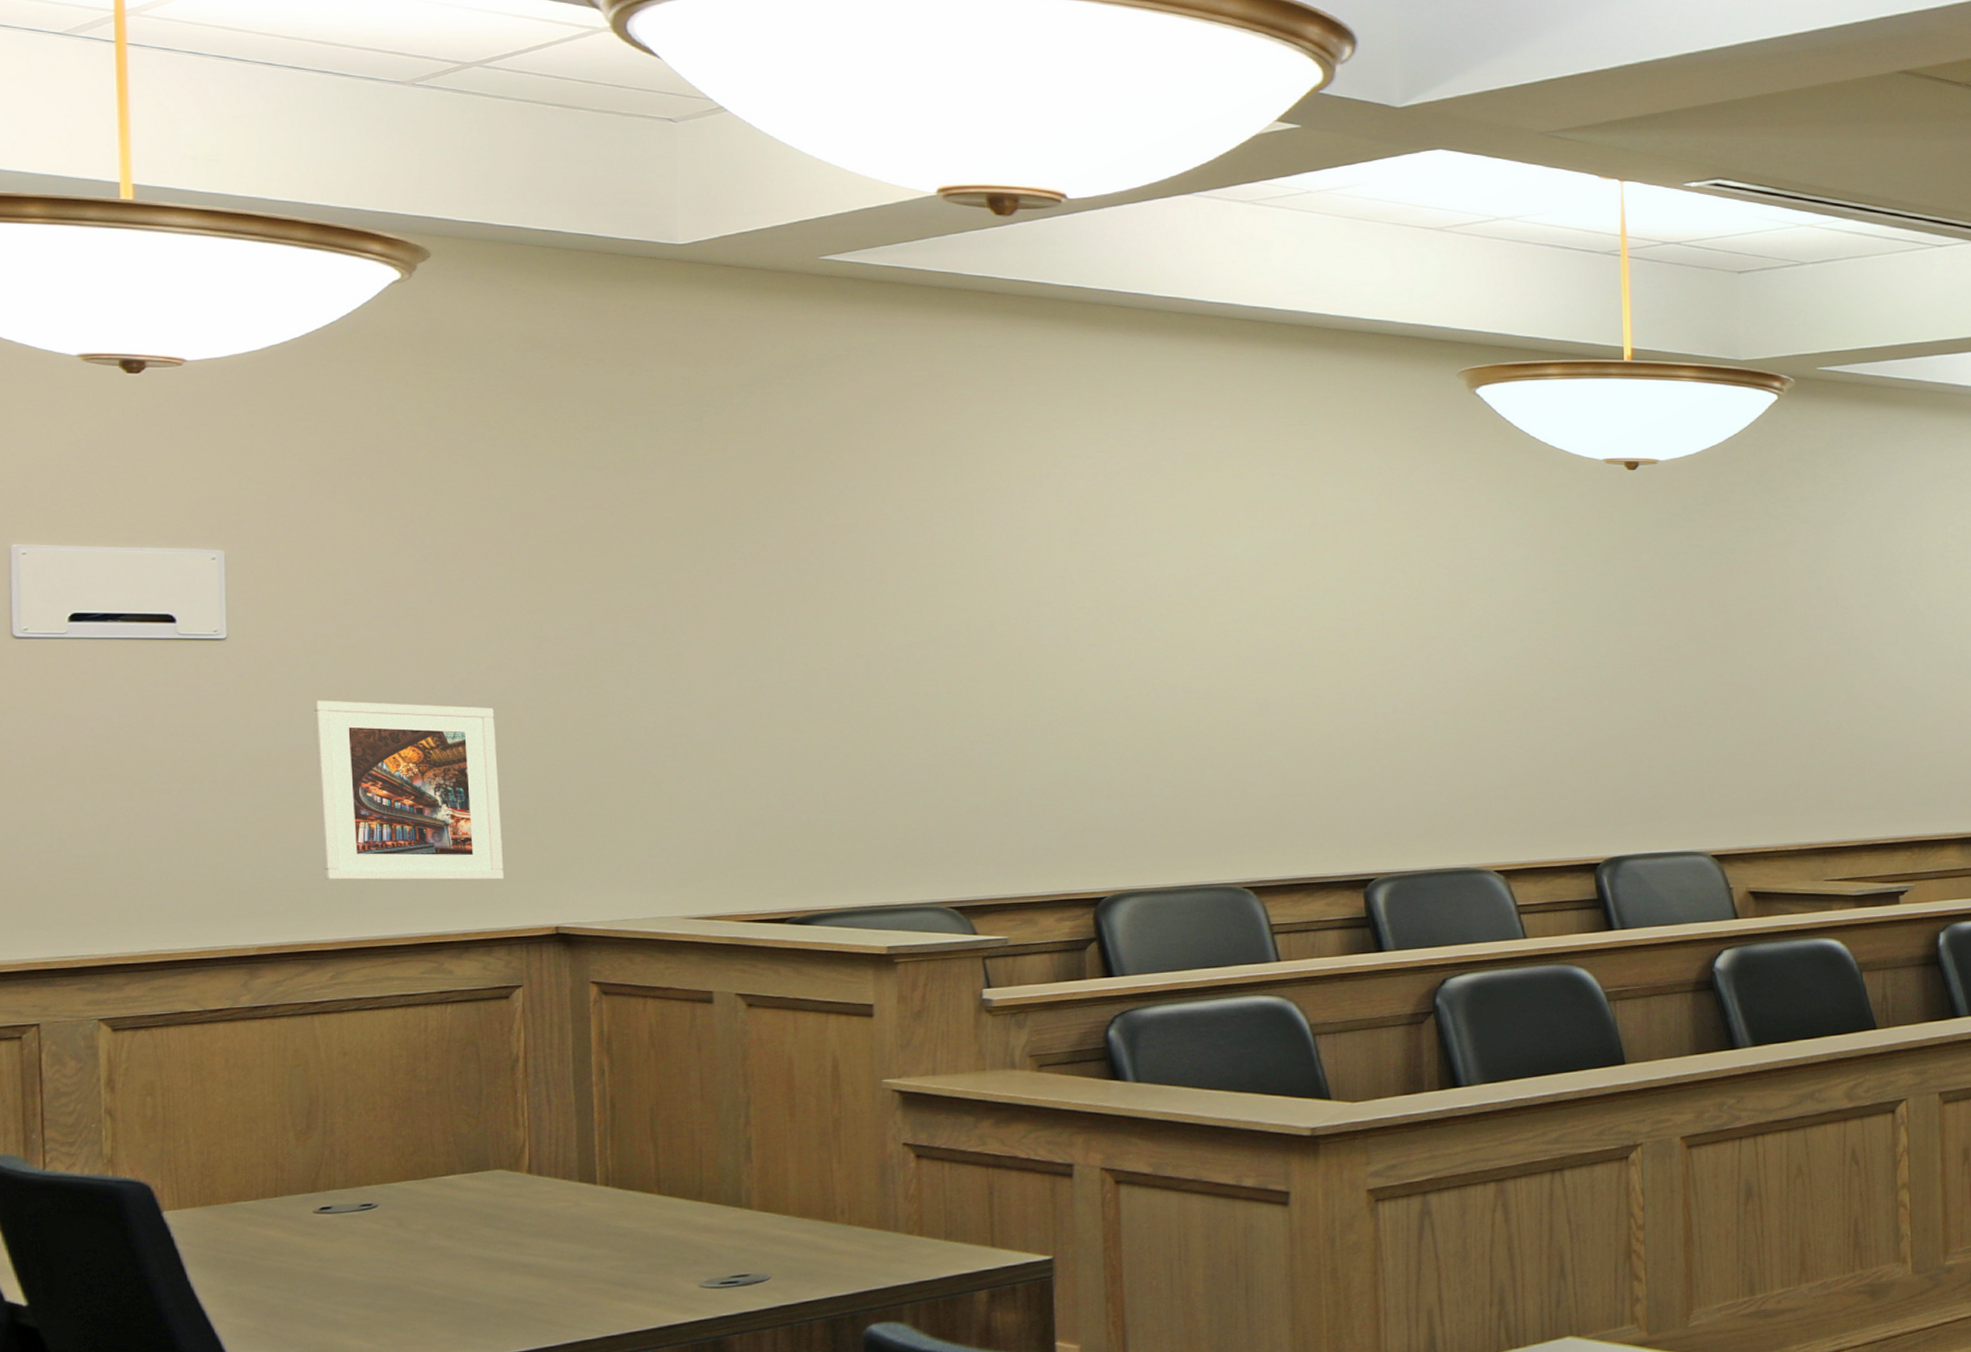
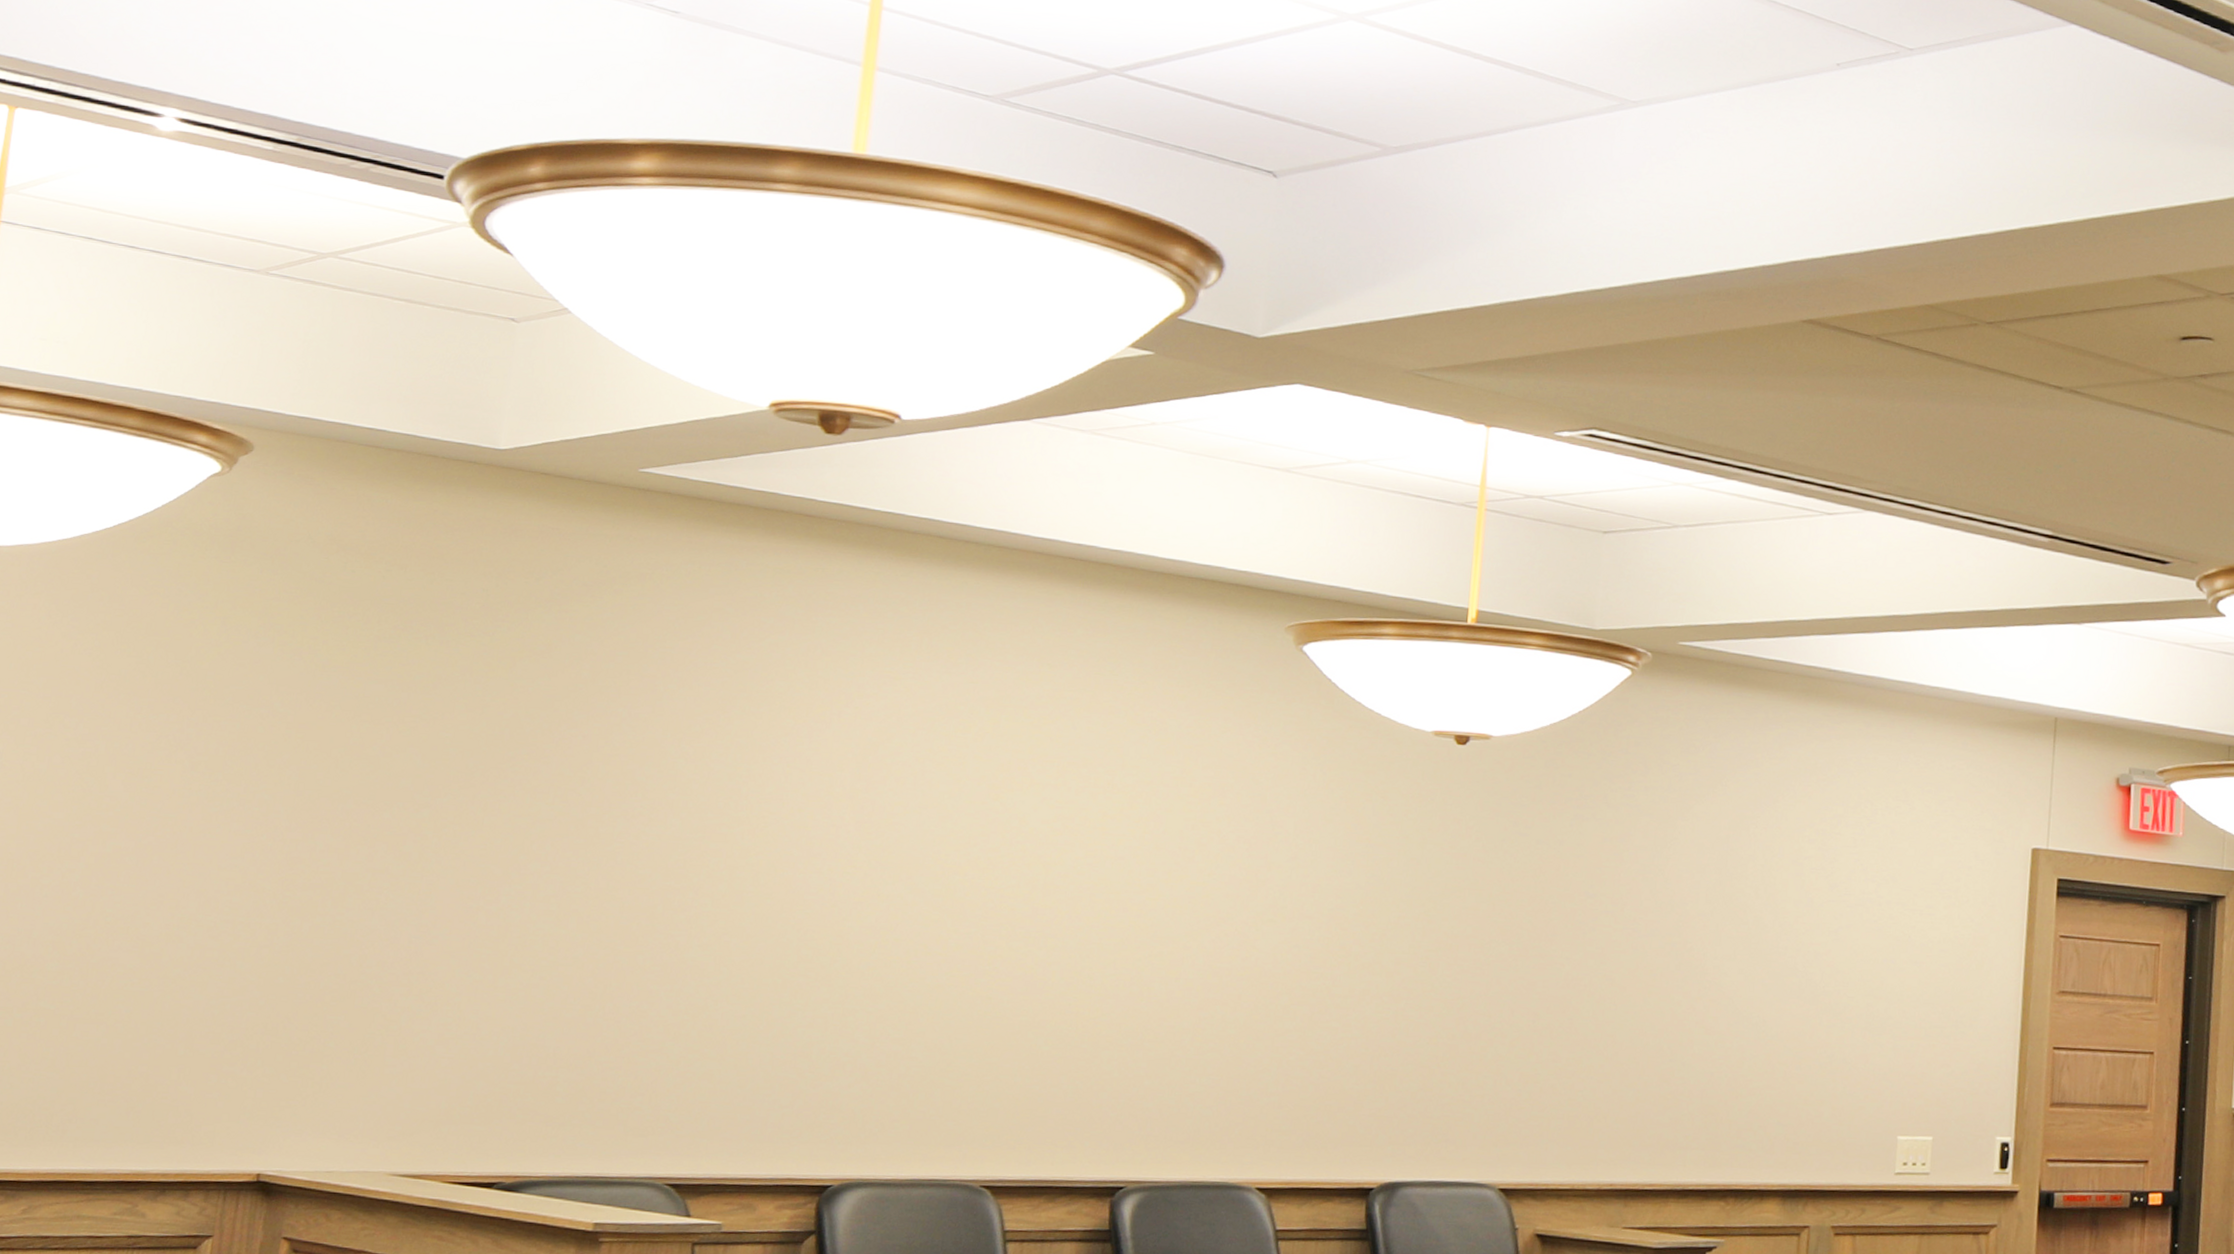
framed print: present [312,700,505,881] -> none [35,909,235,1118]

